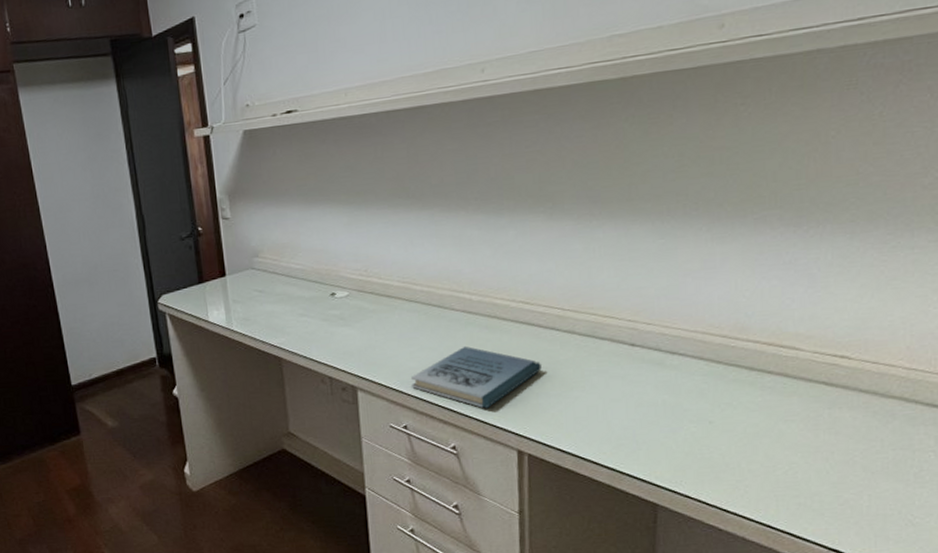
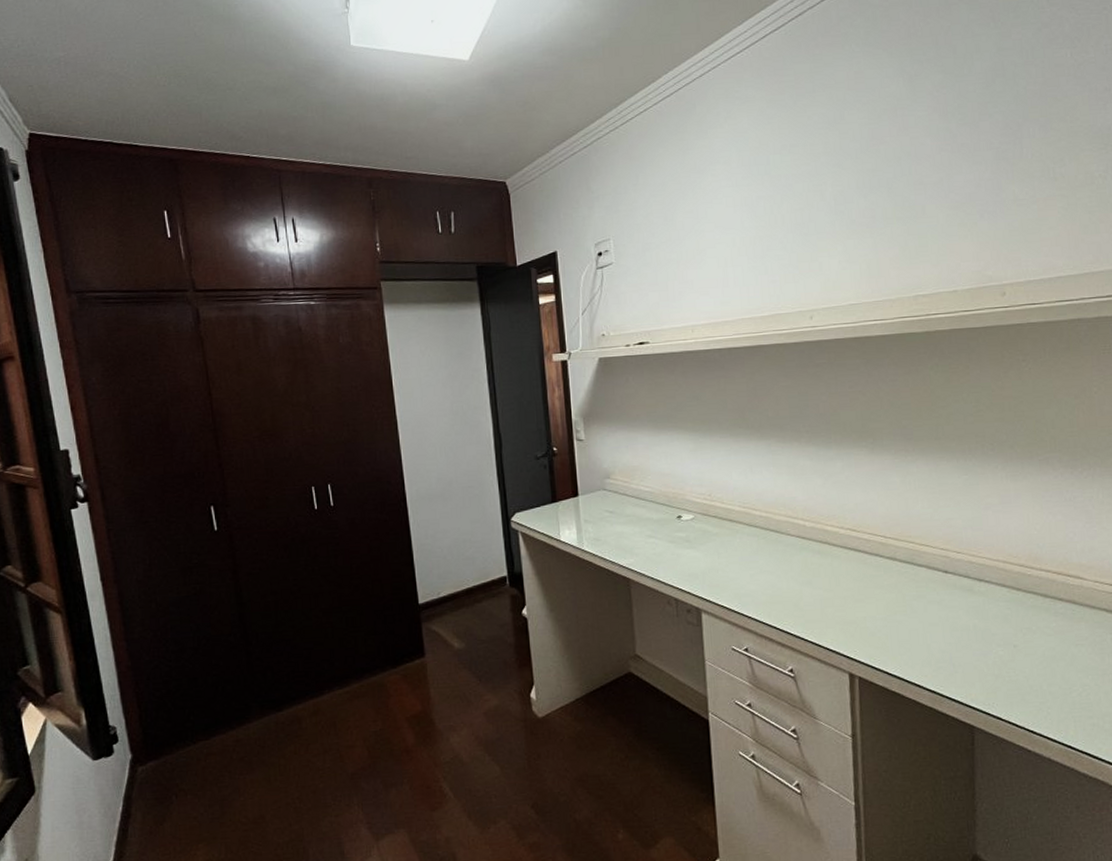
book: present [411,345,542,409] -> none [751,570,868,632]

